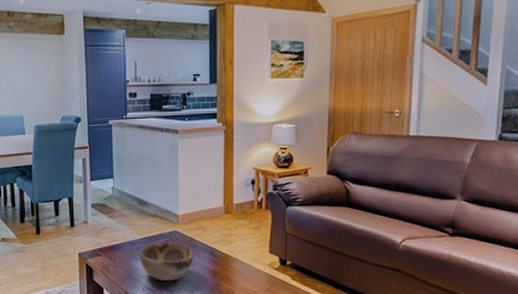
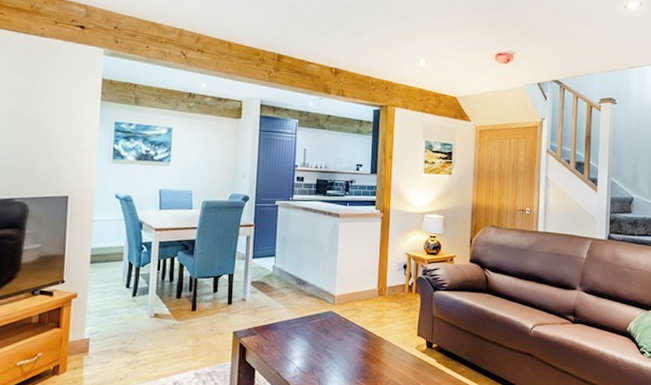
decorative bowl: present [139,242,193,281] -> none [293,323,347,362]

